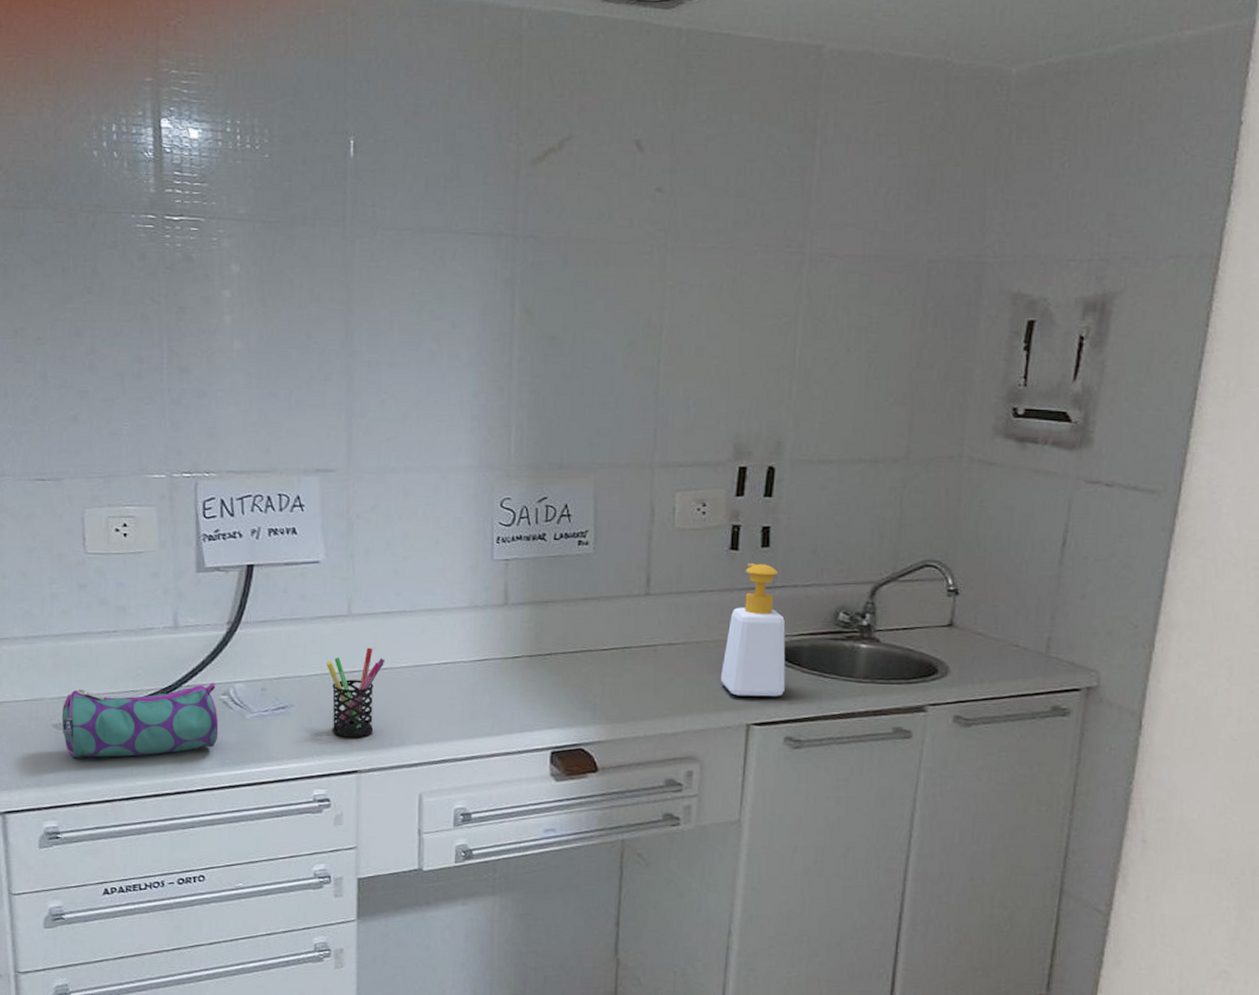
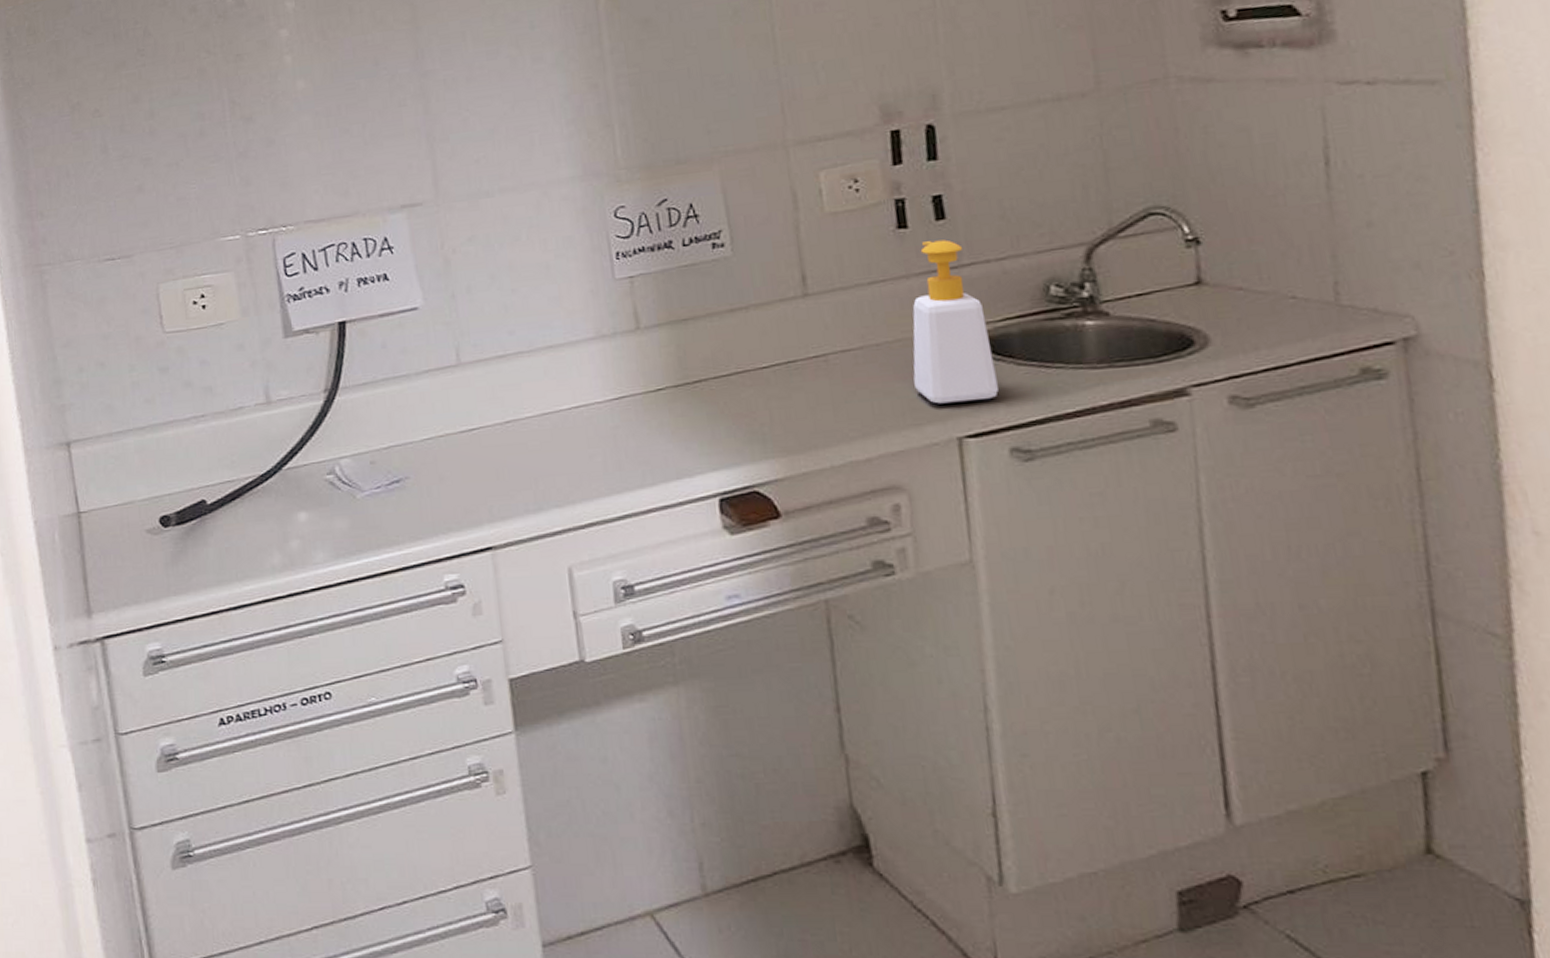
pencil case: present [61,682,219,757] -> none [154,461,328,565]
pen holder: present [326,647,385,737] -> none [439,399,507,508]

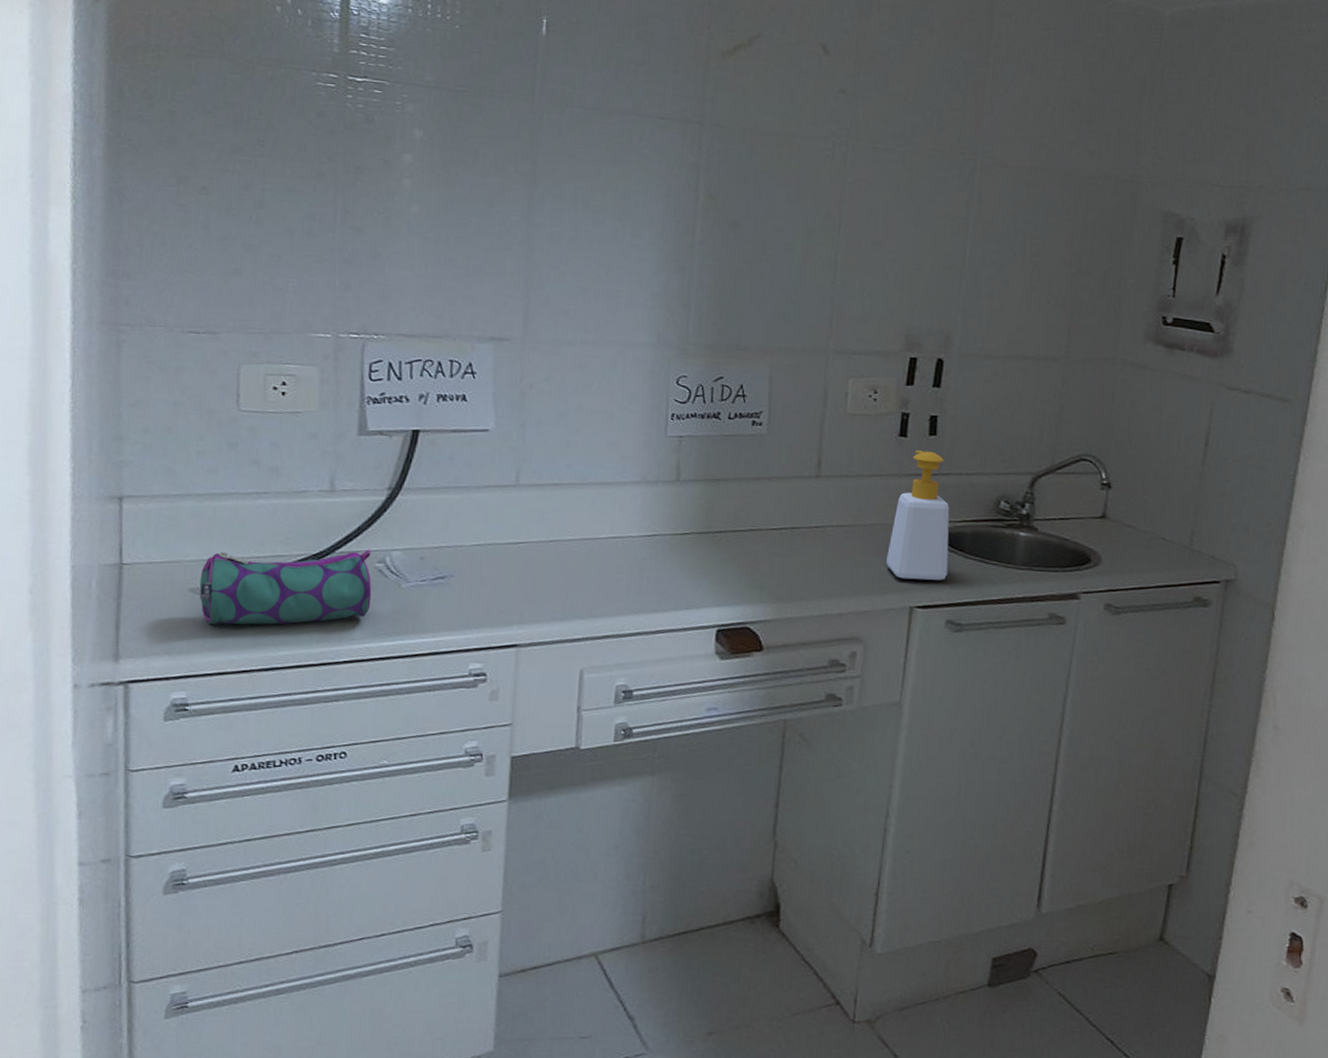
pencil case: none [154,461,328,565] -> present [199,549,372,625]

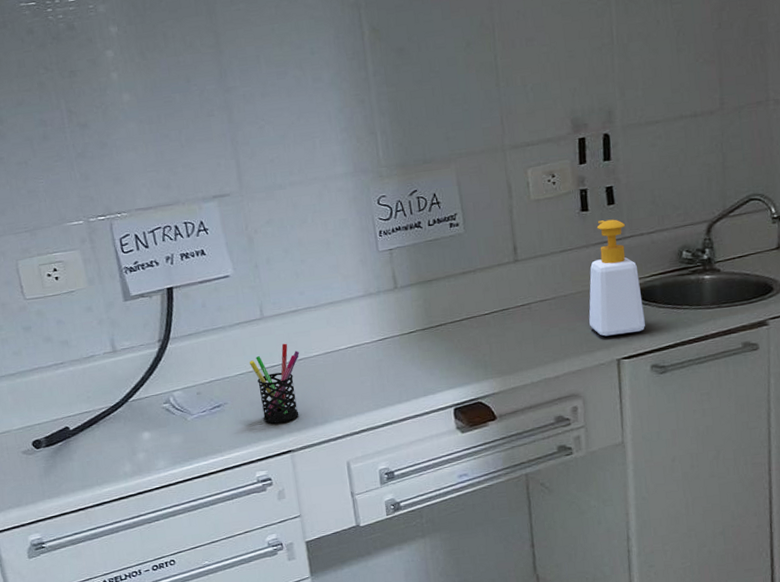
pencil case: present [199,549,372,625] -> none [28,394,167,477]
pen holder: none [489,519,552,610] -> present [249,343,300,423]

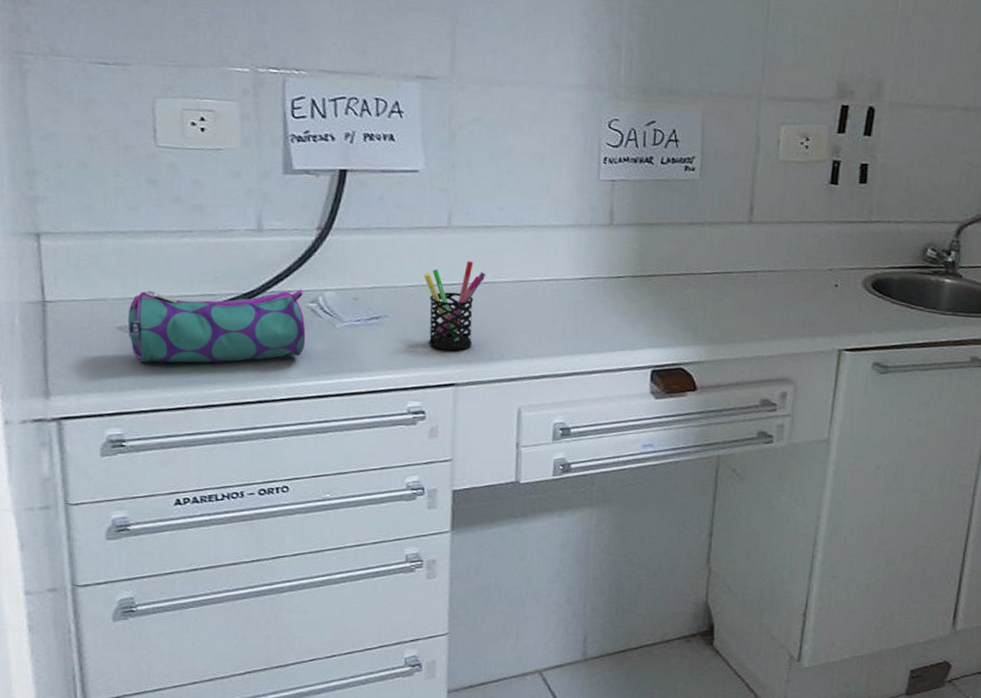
pencil case: none [28,394,167,477] -> present [127,289,306,363]
soap bottle: present [589,219,645,336] -> none [817,198,878,325]

